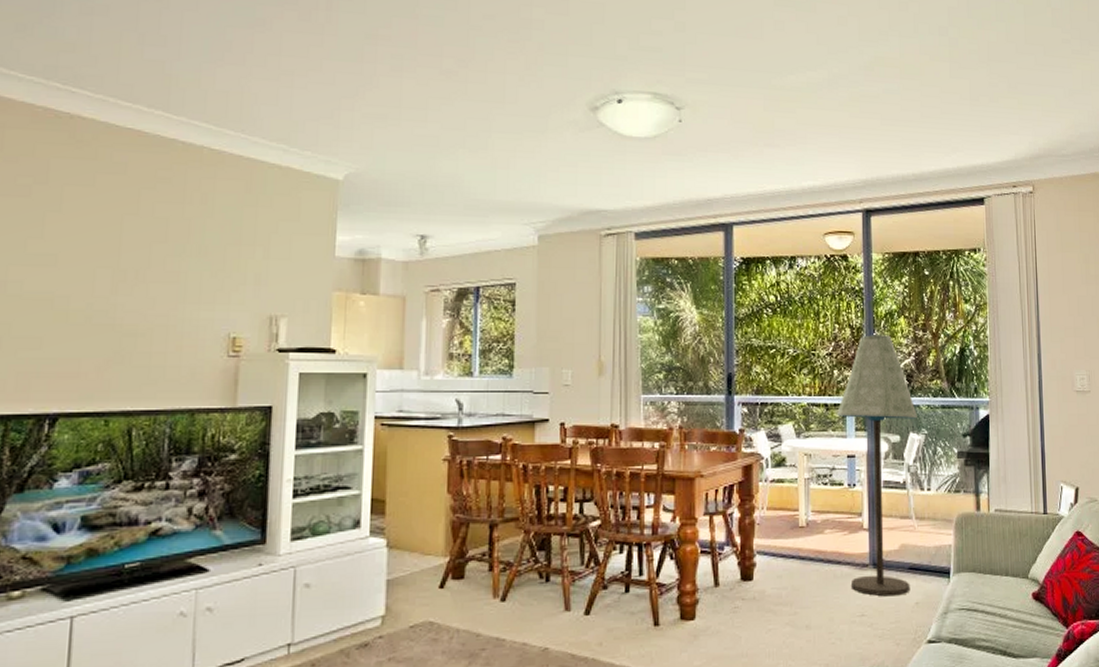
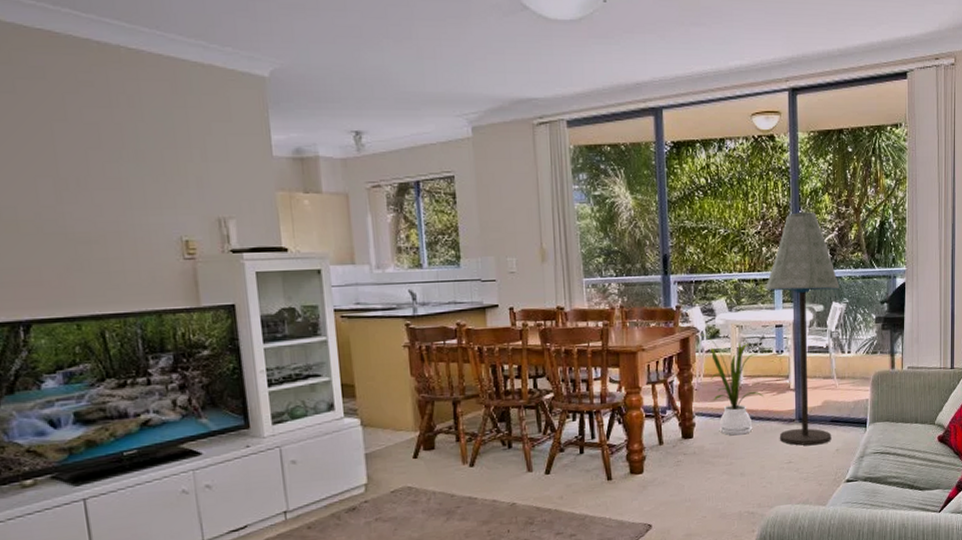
house plant: none [763,461,833,580] -> present [699,333,763,436]

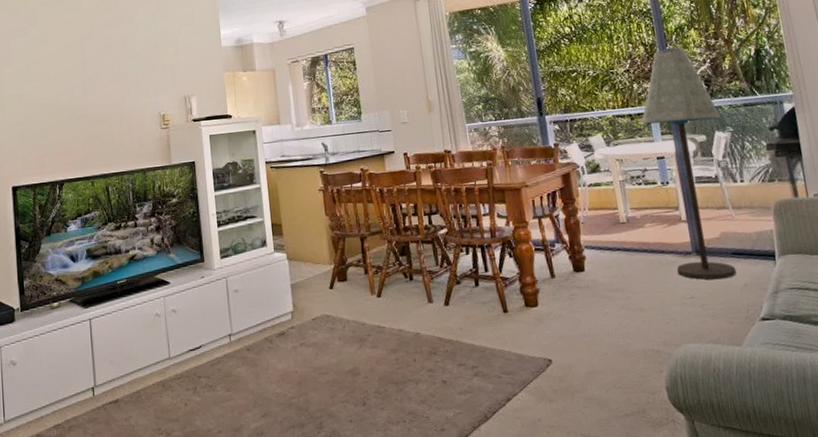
house plant: present [699,333,763,436] -> none [579,168,653,269]

